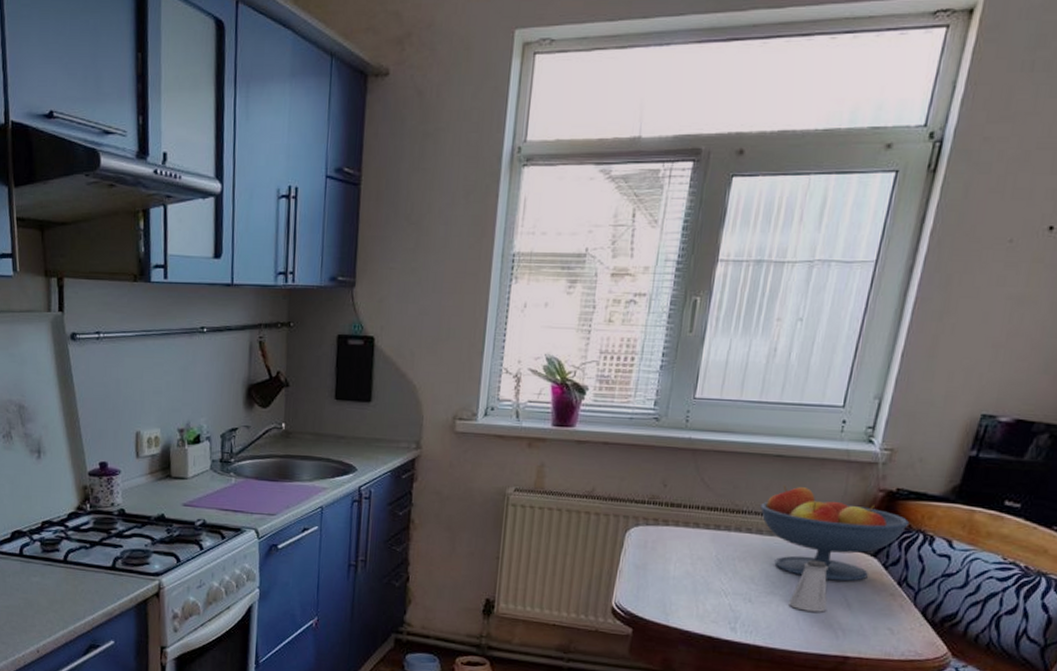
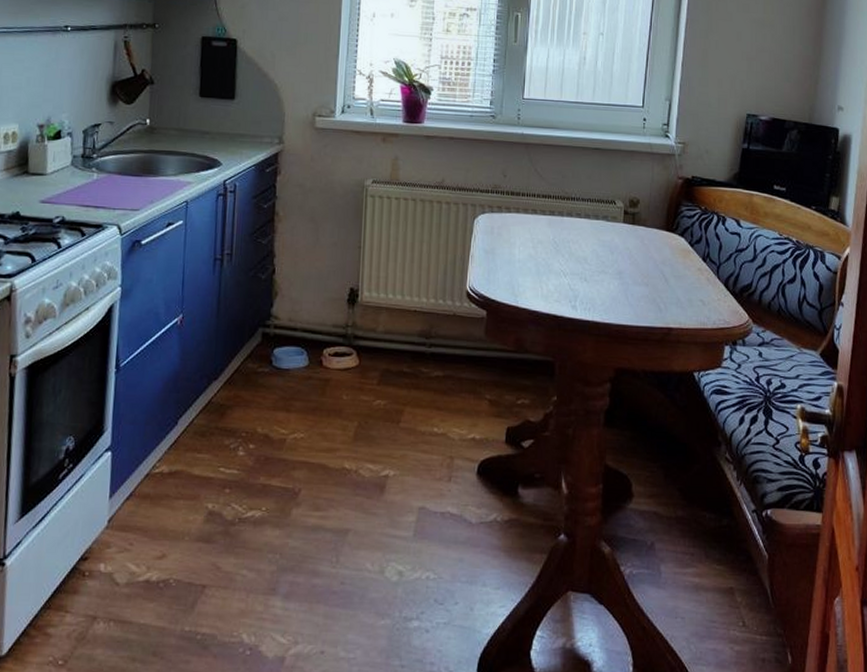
fruit bowl: present [760,485,910,582] -> none [586,174,705,259]
saltshaker: present [788,559,829,612] -> none [618,240,649,288]

